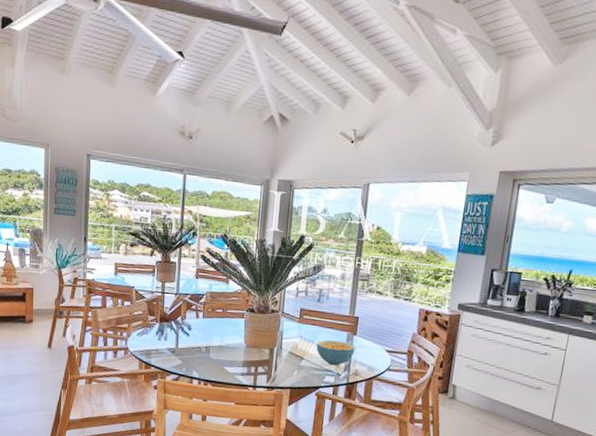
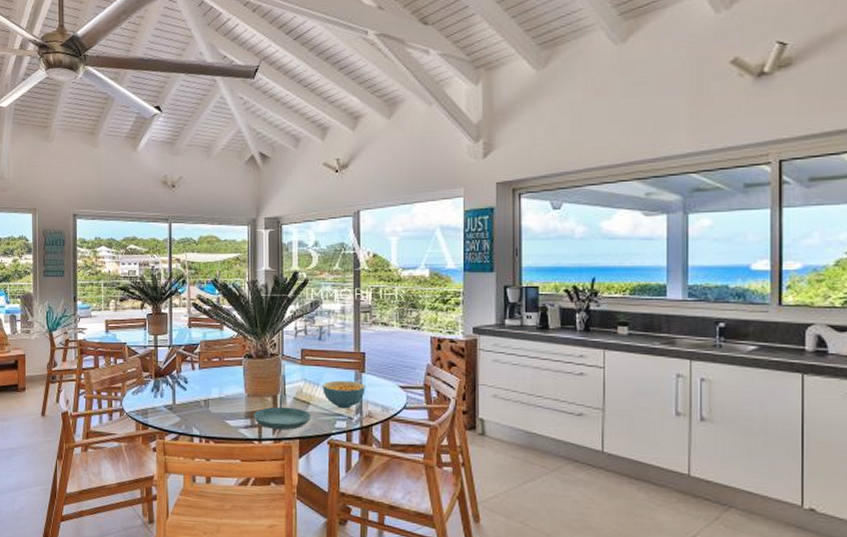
saucer: none [250,358,303,380] -> present [253,406,311,430]

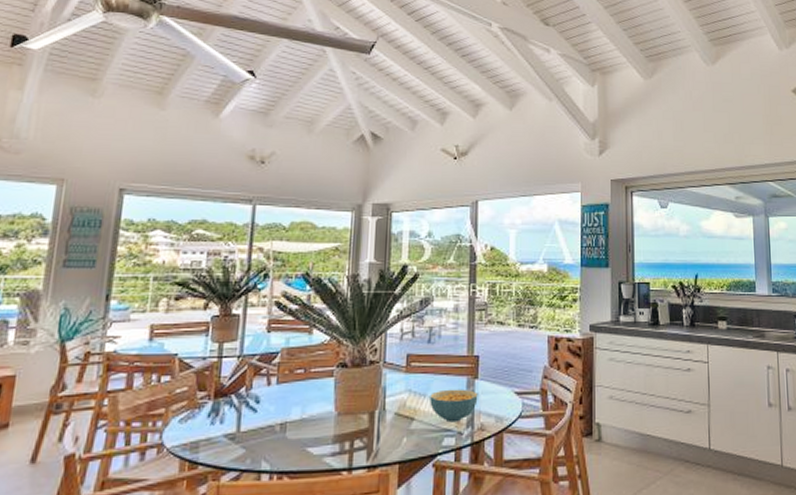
saucer: present [253,406,311,430] -> none [343,425,414,454]

